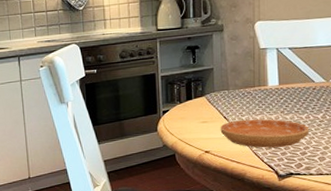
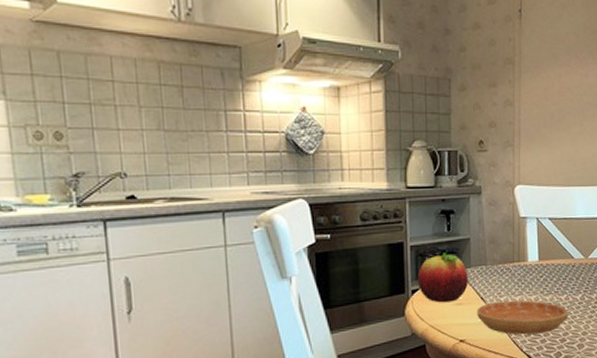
fruit: none [167,80,212,121] -> present [417,252,468,303]

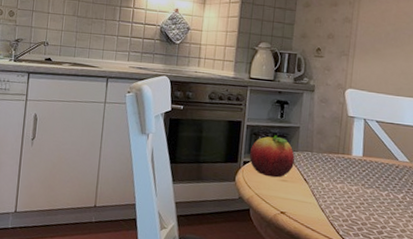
saucer: present [477,300,569,335] -> none [299,185,389,223]

